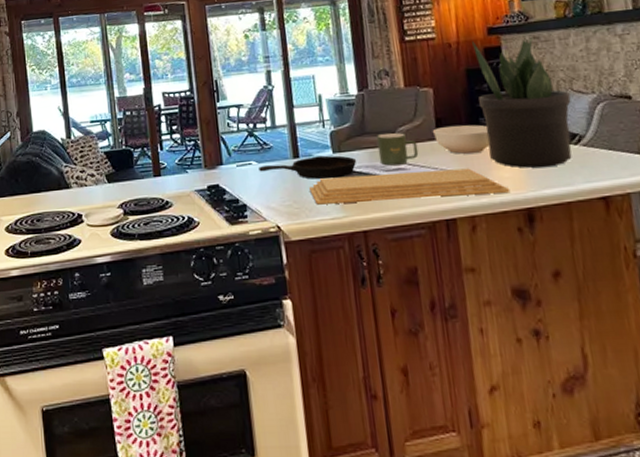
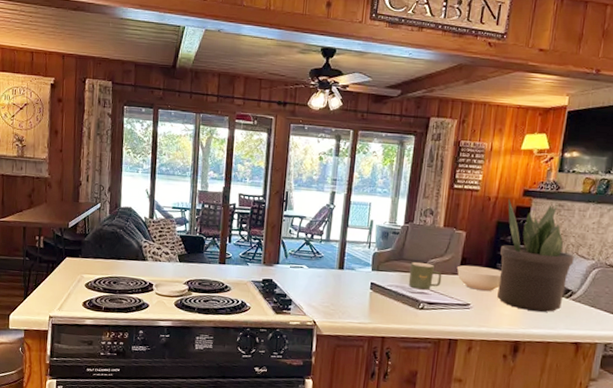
frying pan: present [259,155,357,179] -> none [308,270,390,291]
cutting board: present [309,168,511,205] -> none [346,289,506,326]

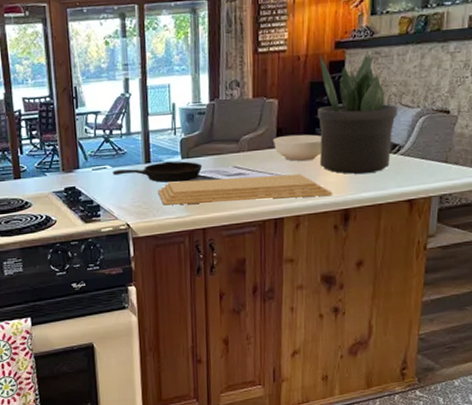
frying pan: none [308,270,390,291] -> present [113,161,203,183]
cutting board: none [346,289,506,326] -> present [158,174,333,206]
mug: present [408,262,442,291] -> none [222,141,258,172]

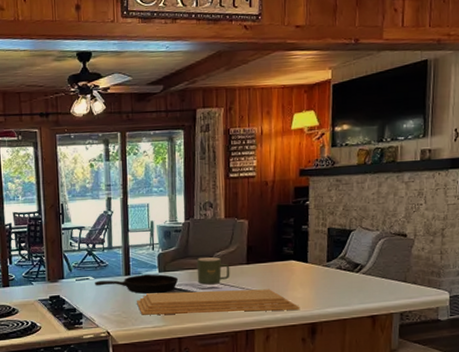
mug: none [222,141,258,172] -> present [196,257,230,286]
bowl: present [272,134,321,161] -> none [243,252,289,277]
planter: present [318,53,398,174] -> none [285,180,359,290]

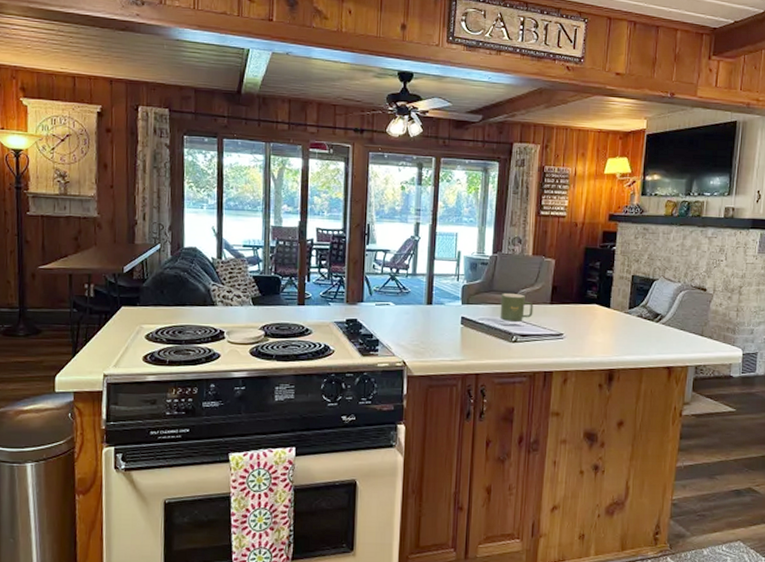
frying pan: present [95,274,179,294] -> none [395,305,481,327]
cutting board: present [137,289,300,315] -> none [437,325,600,355]

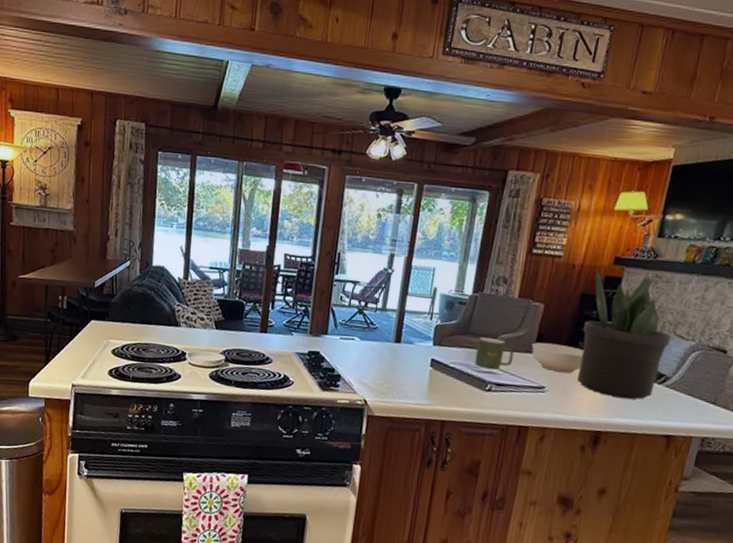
bowl: none [547,293,592,319] -> present [531,342,584,373]
planter: none [590,224,661,338] -> present [577,267,671,400]

